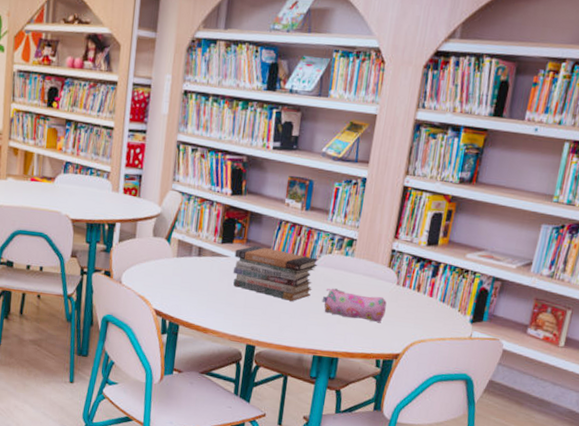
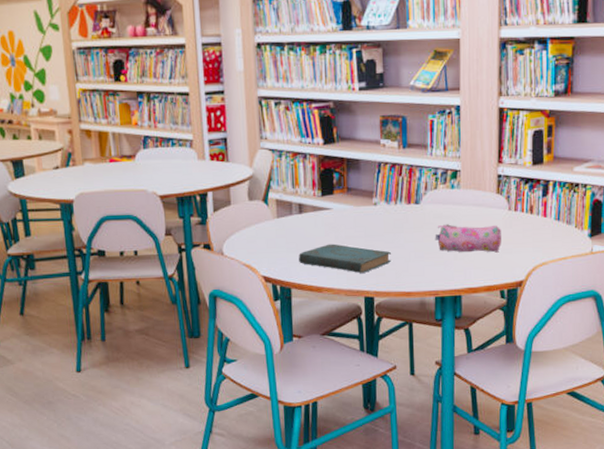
book: none [190,289,279,322] -> present [299,243,392,273]
book stack: present [232,246,319,301] -> none [337,193,425,245]

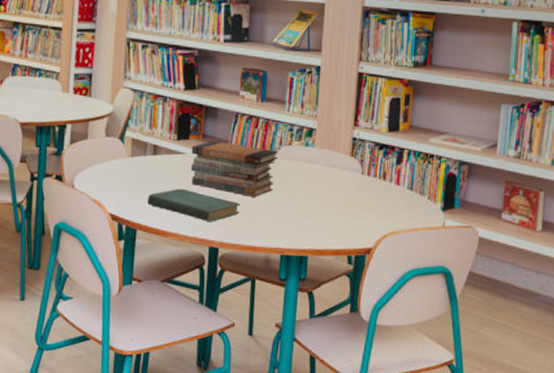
book stack: none [337,193,425,245] -> present [190,141,279,197]
pencil case: present [435,224,501,253] -> none [285,181,353,216]

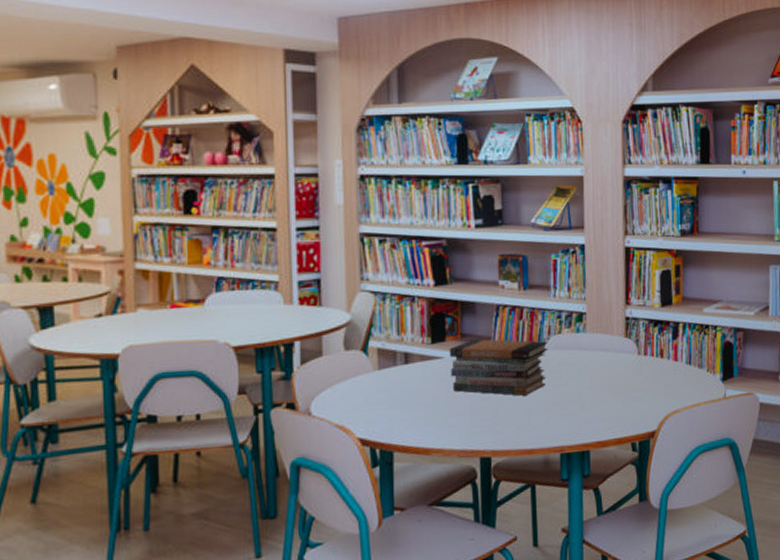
book: present [147,188,241,222] -> none [403,397,512,430]

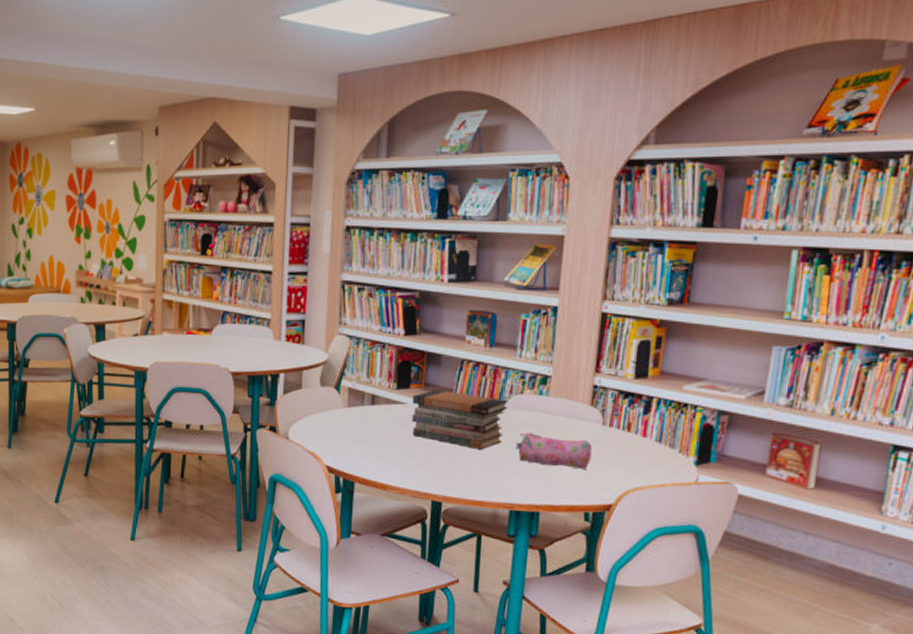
pencil case: none [559,371,631,402] -> present [515,432,592,470]

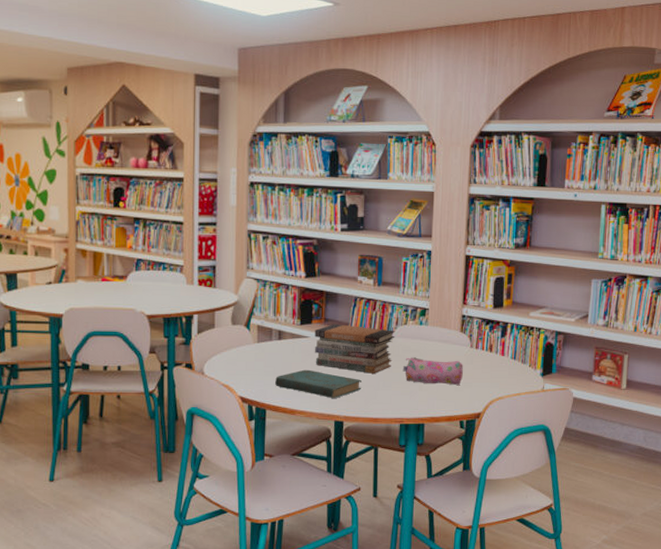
book: none [366,440,467,475] -> present [275,369,363,398]

